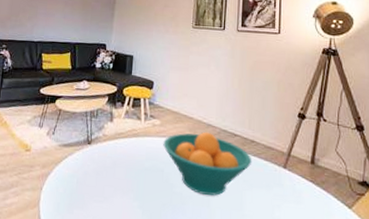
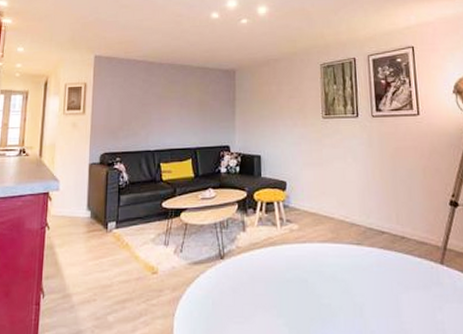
fruit bowl: present [163,131,252,196] -> none [304,232,405,303]

